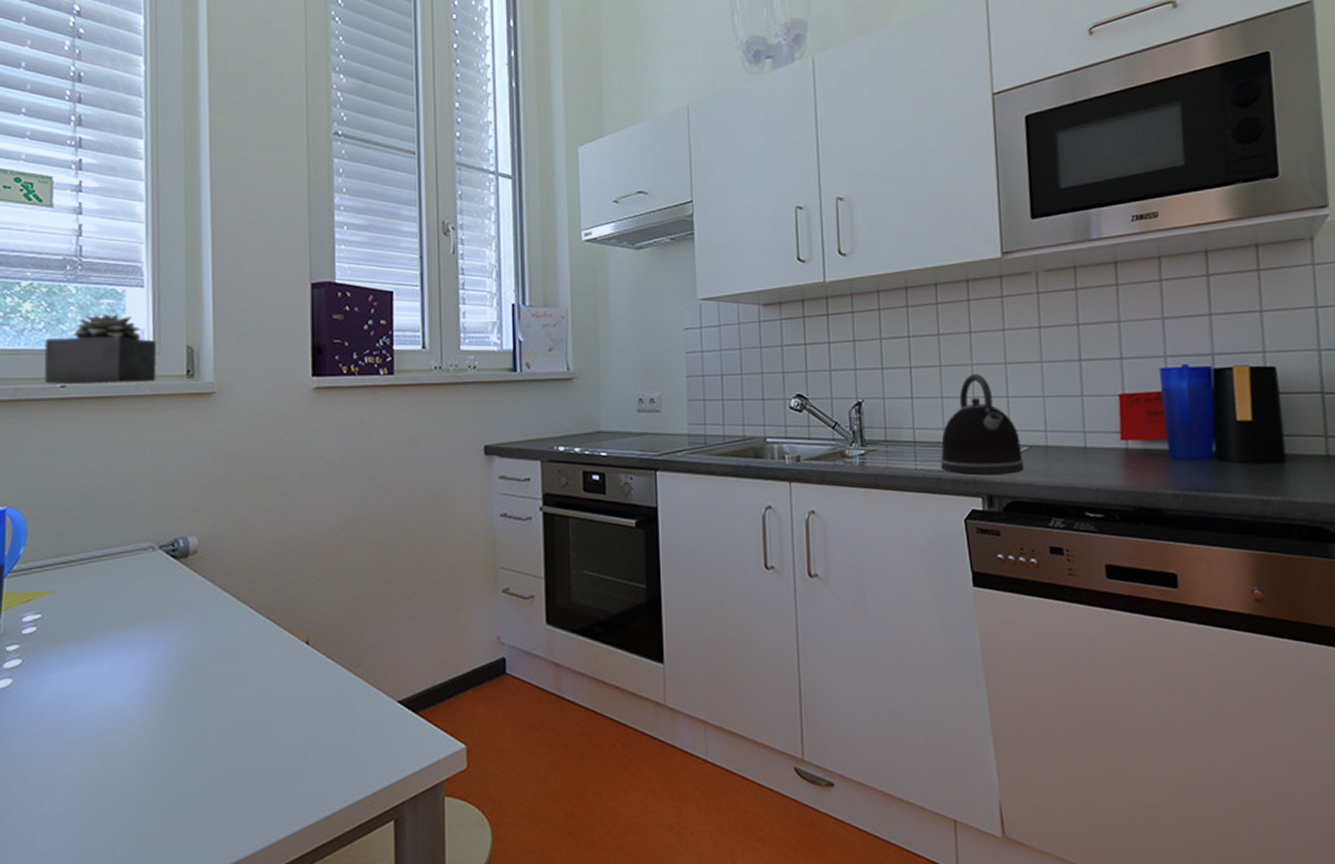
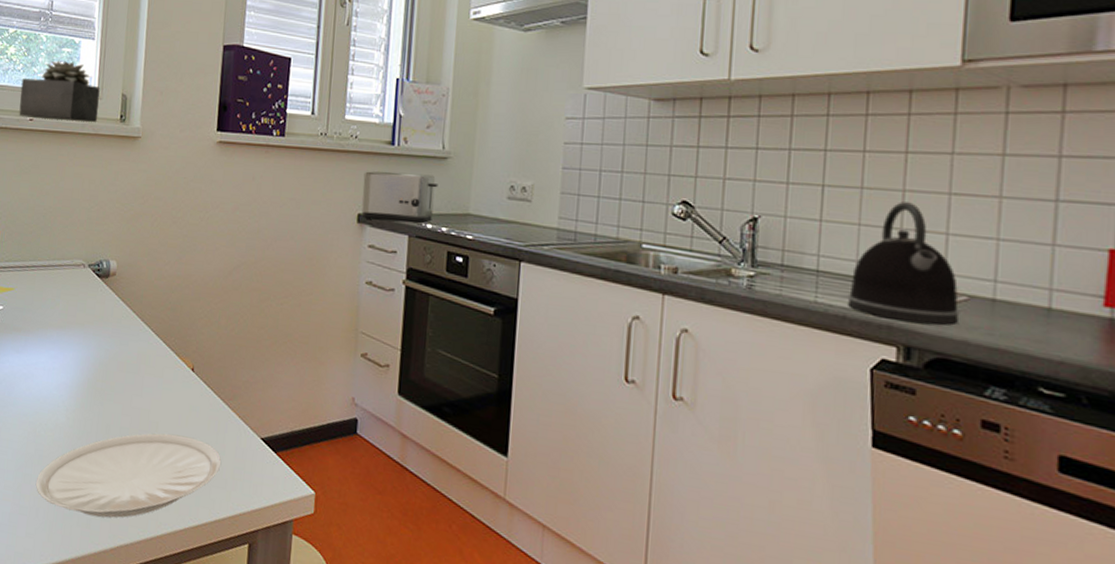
plate: none [108,718,353,839] -> present [35,433,222,518]
toaster: none [487,397,566,450] -> present [362,171,438,224]

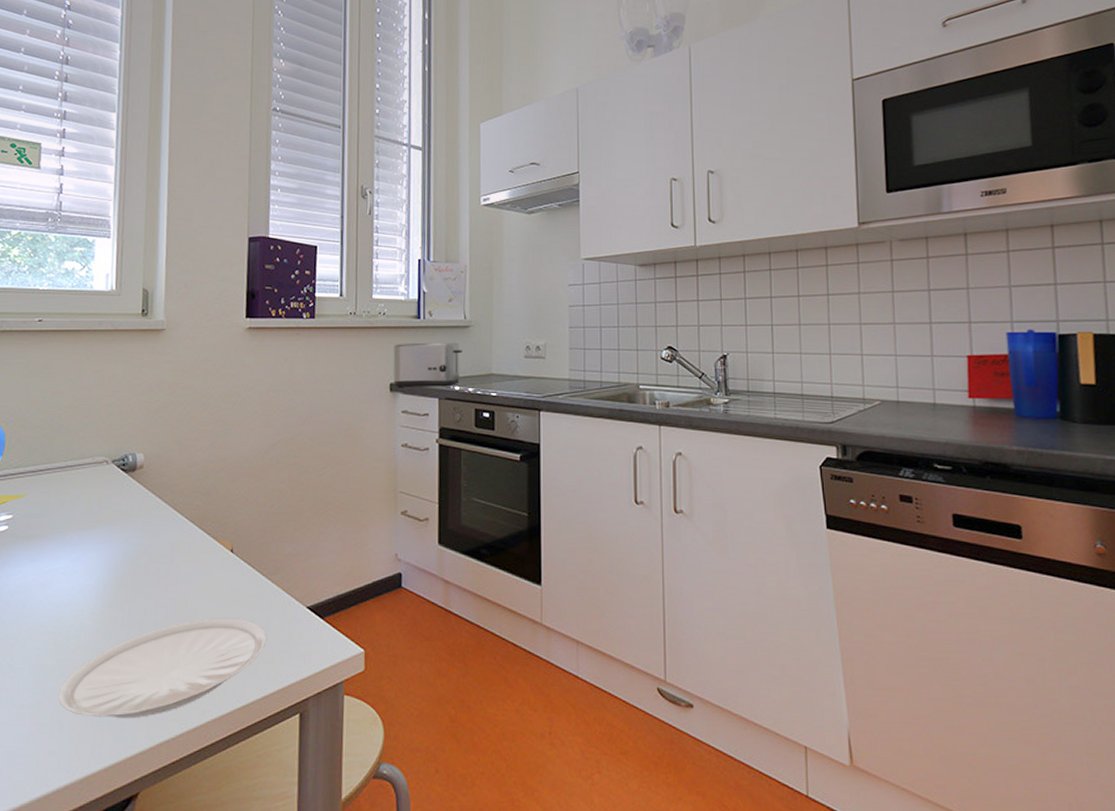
succulent plant: present [19,61,100,123] -> none [25,260,118,319]
kettle: present [847,202,960,326] -> none [797,333,877,426]

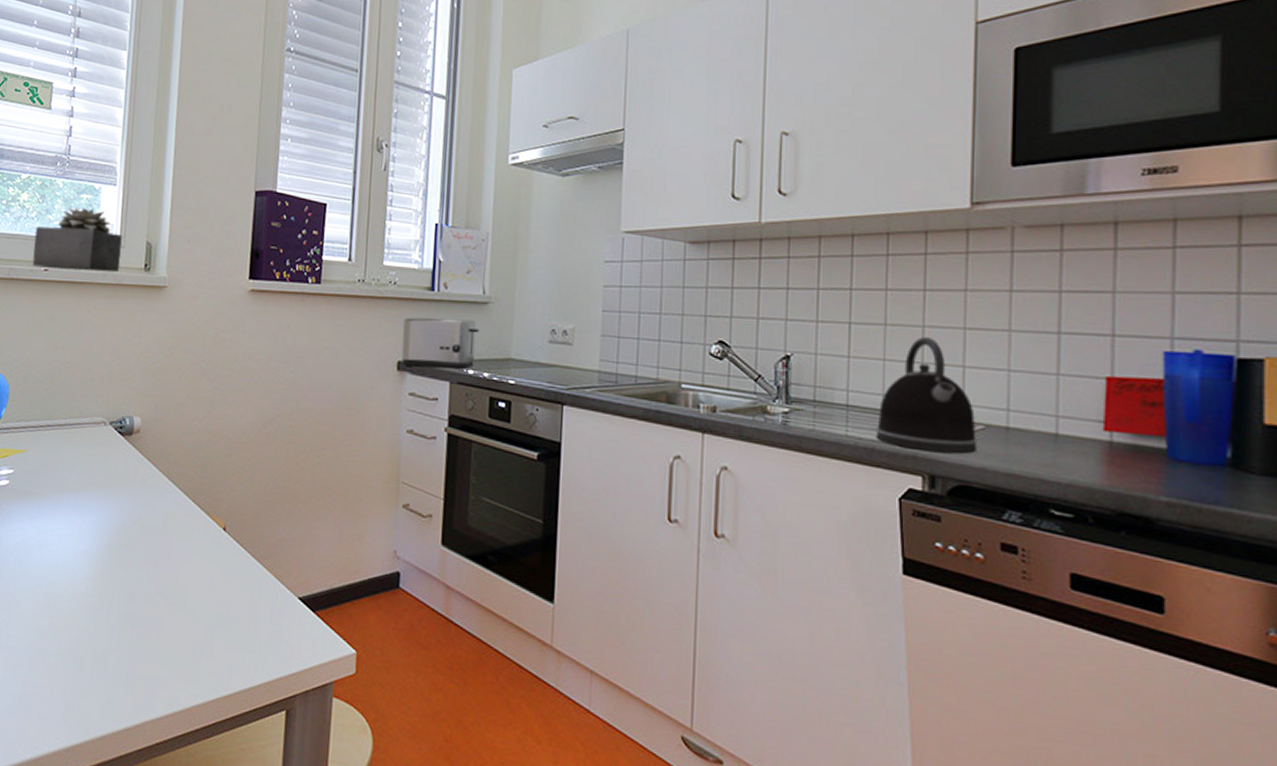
succulent plant: none [25,260,118,319] -> present [32,207,123,273]
plate: present [58,618,267,719] -> none [50,598,256,693]
kettle: none [797,333,877,426] -> present [875,337,978,455]

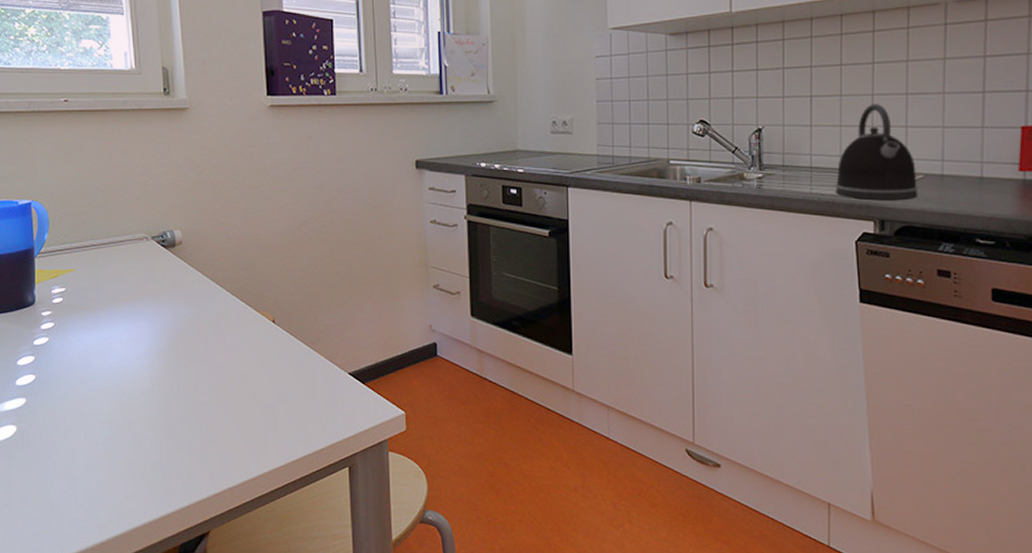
succulent plant: present [32,207,123,273] -> none [48,38,140,99]
toaster: present [401,317,479,370] -> none [417,118,487,164]

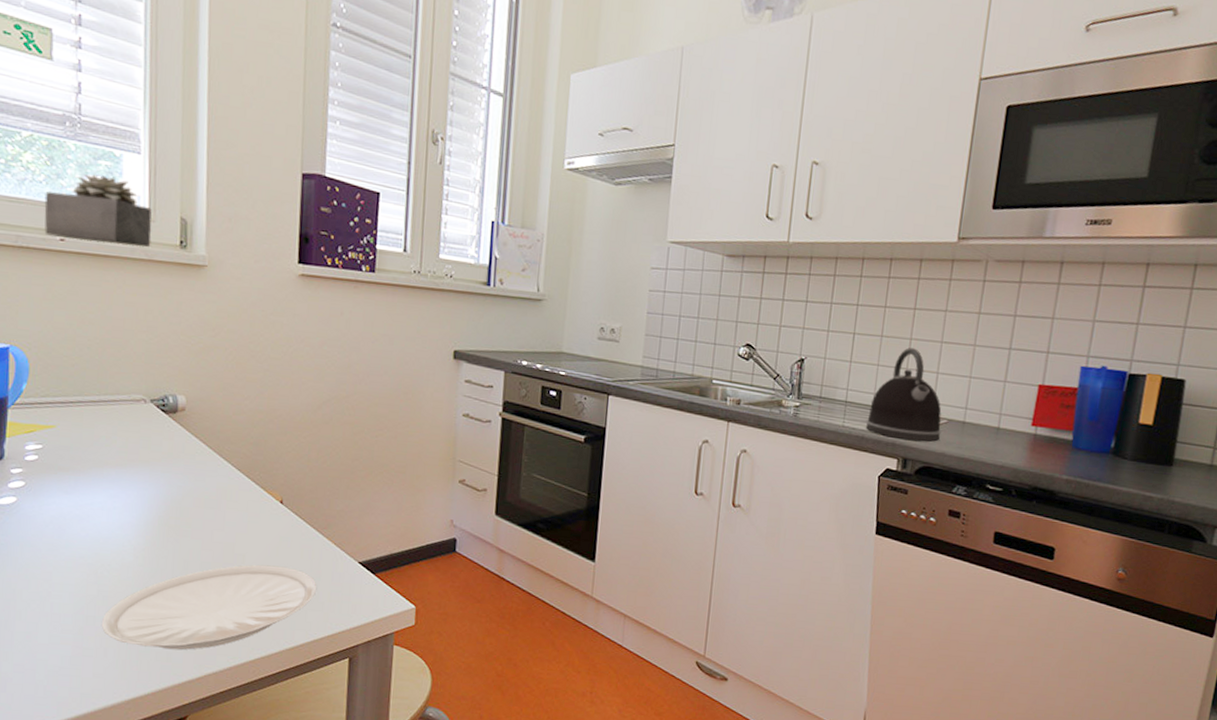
succulent plant: none [48,38,140,99] -> present [44,174,152,248]
plate: none [128,382,313,469] -> present [101,564,317,650]

